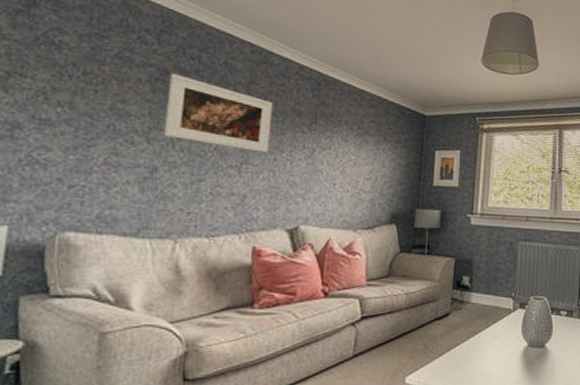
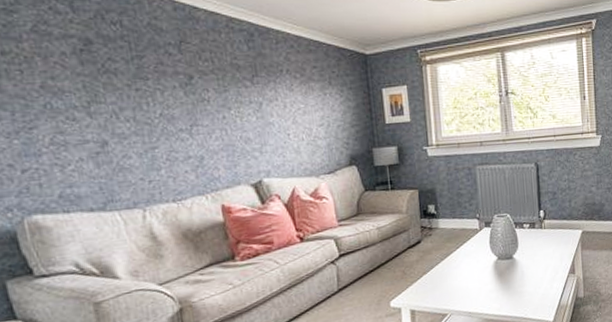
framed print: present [163,73,273,153] -> none [94,42,216,113]

